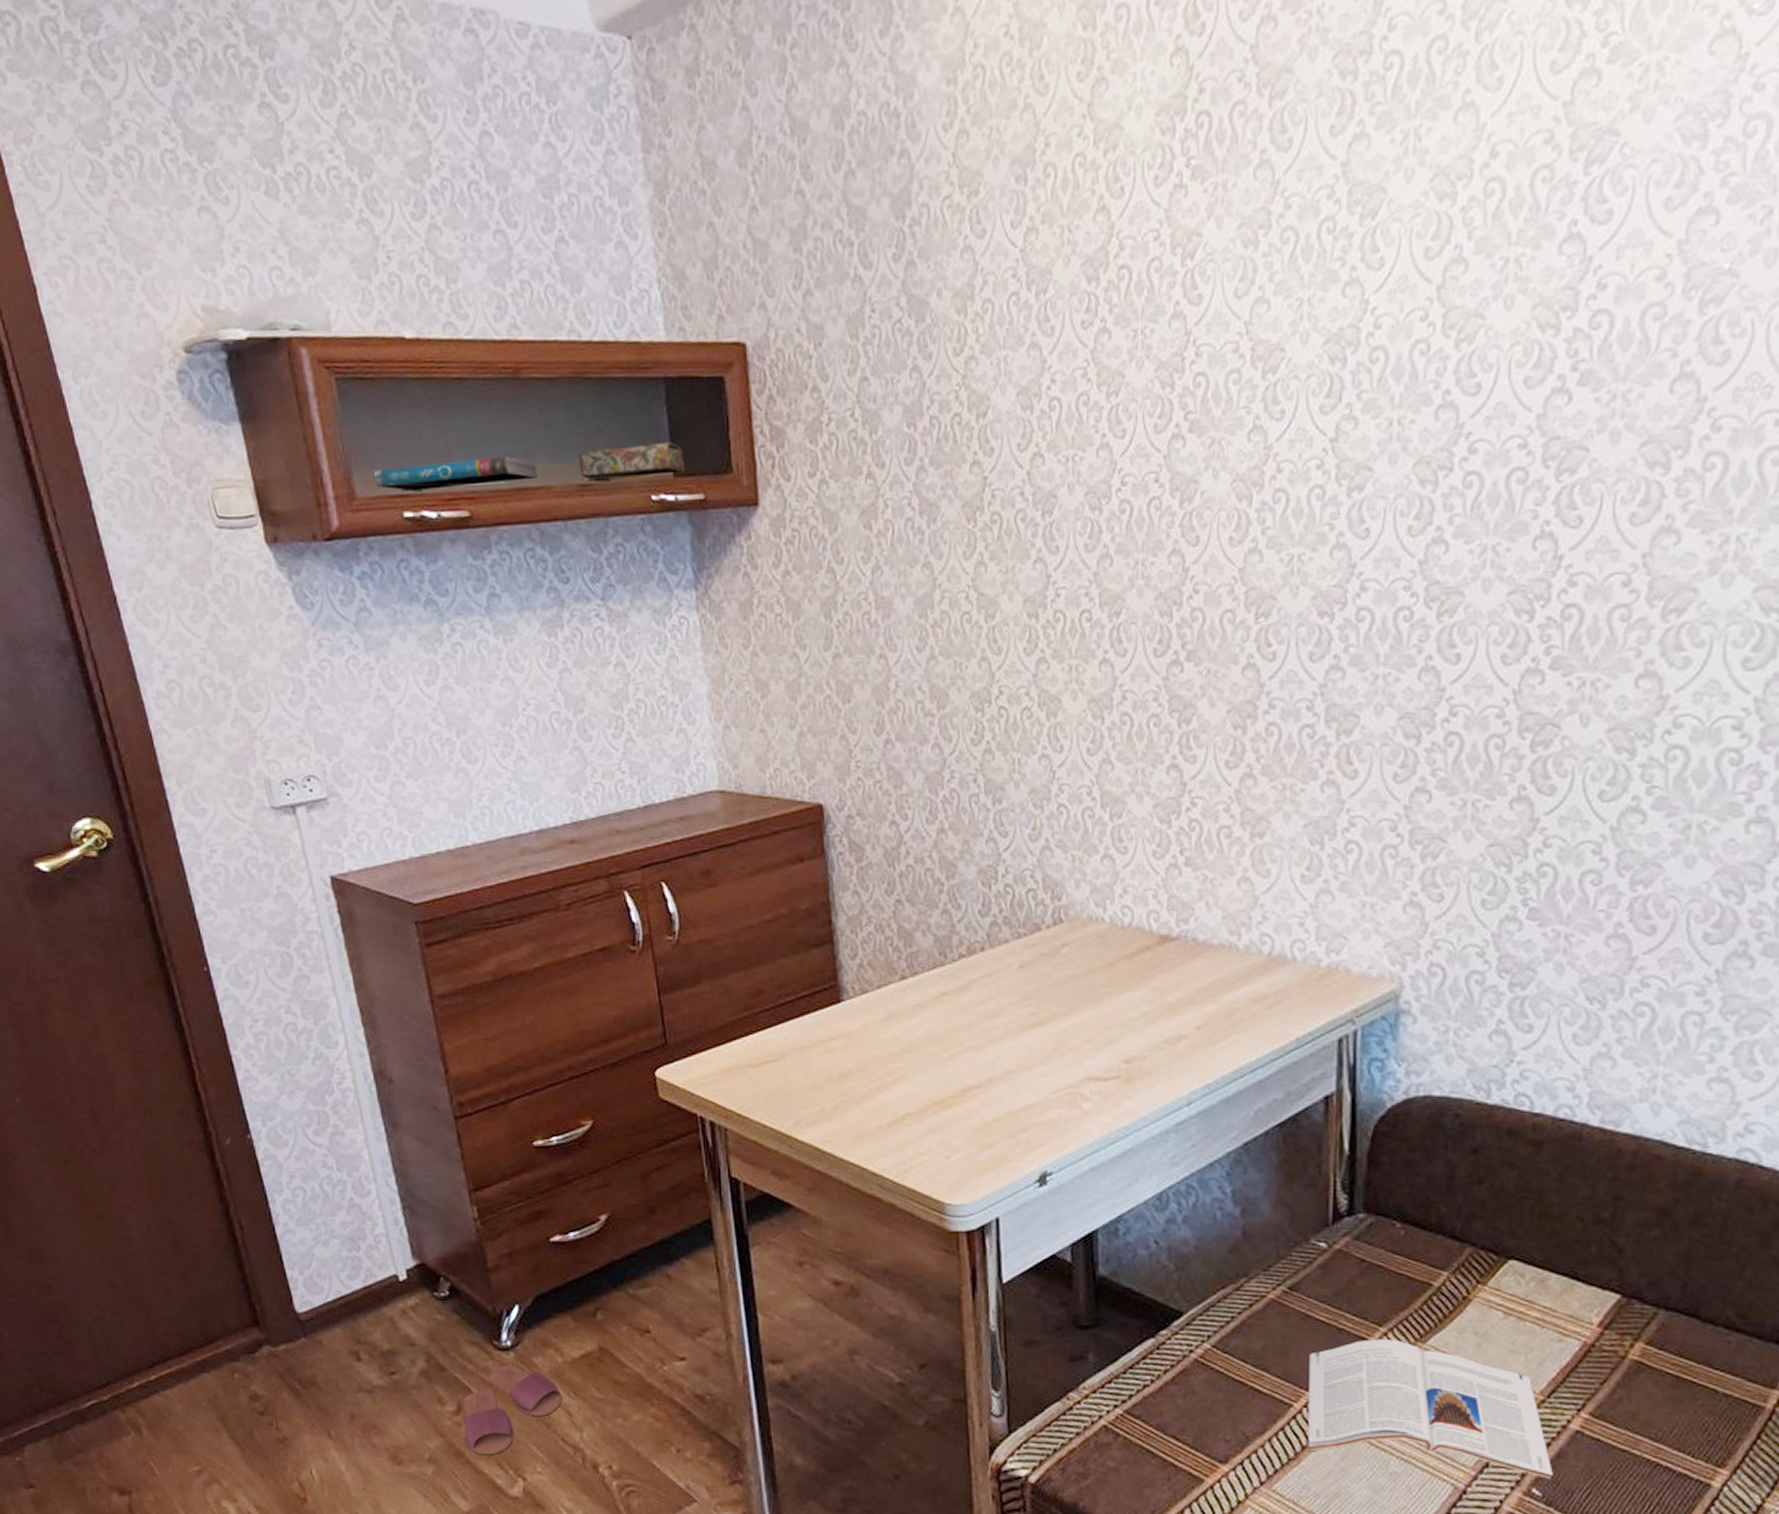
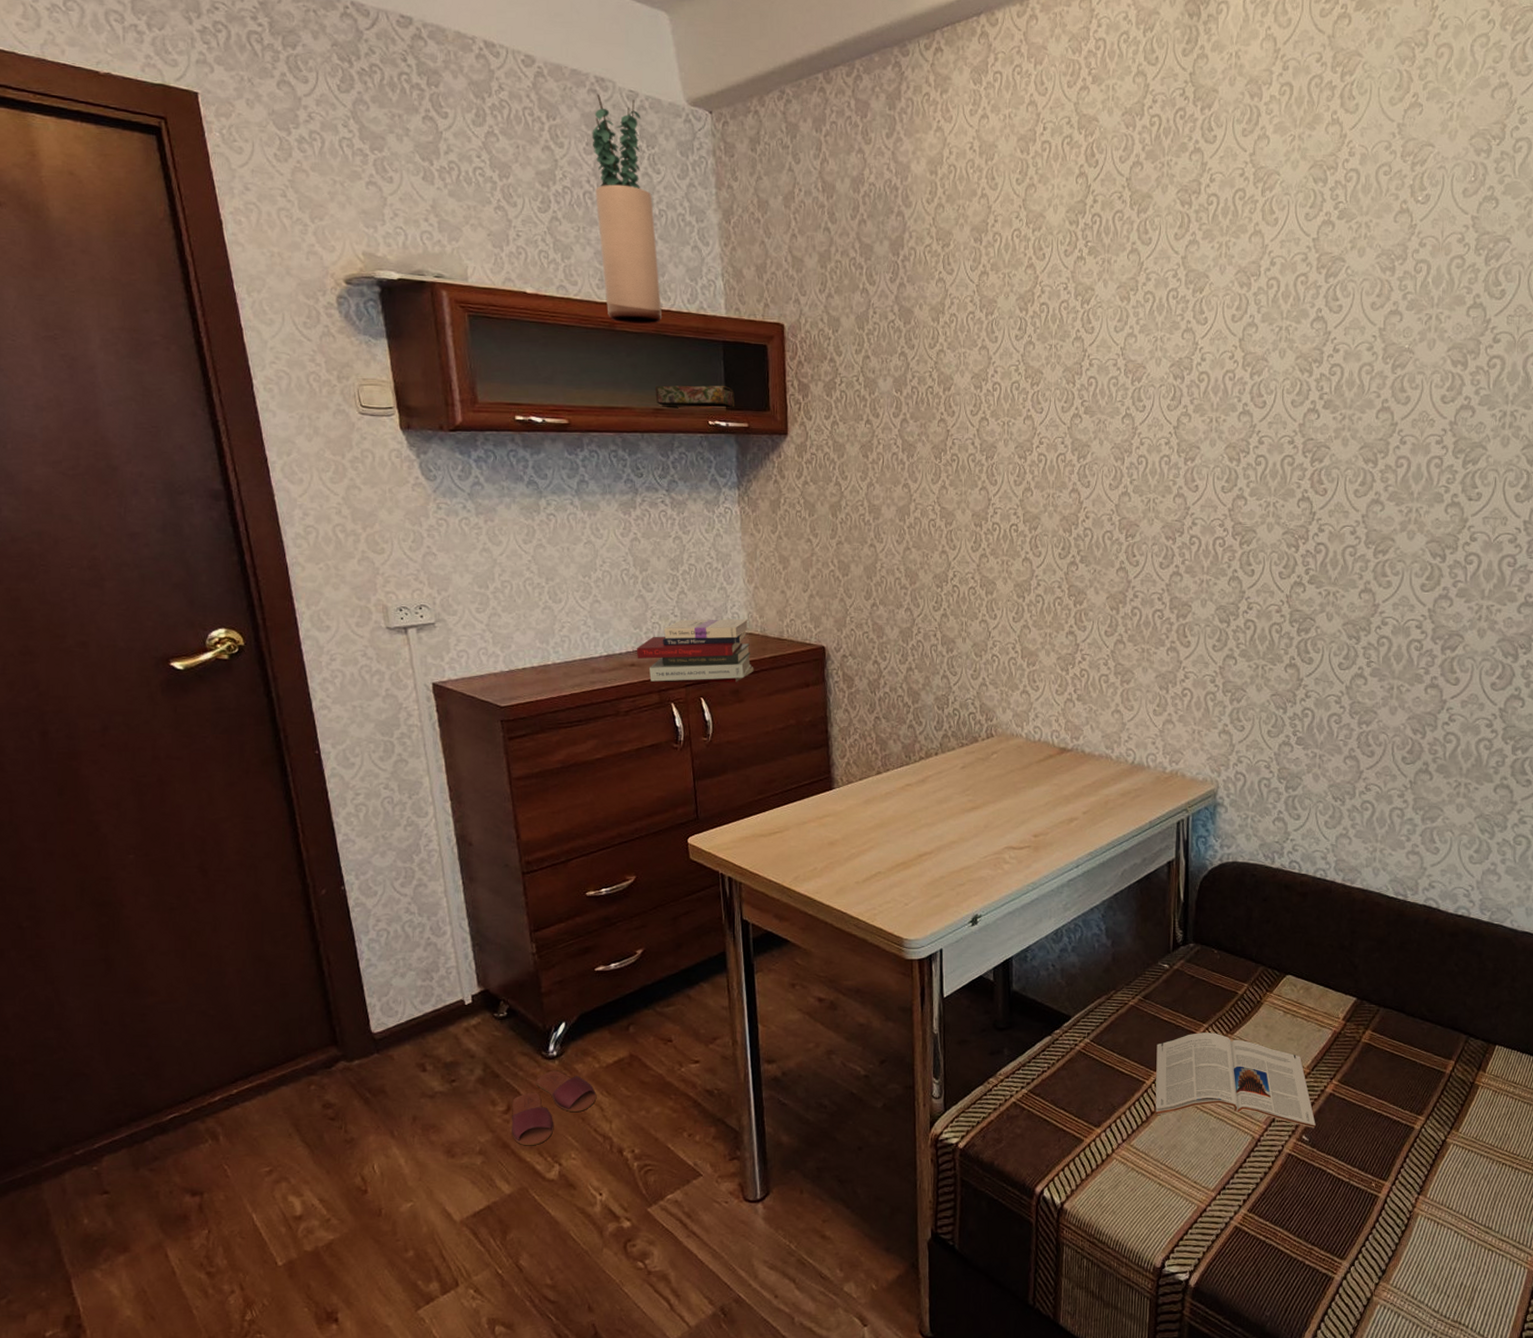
book: present [373,455,539,491] -> none [493,383,624,402]
vase: none [473,35,582,367] -> present [592,95,663,324]
books: none [575,771,729,863] -> present [636,618,754,683]

